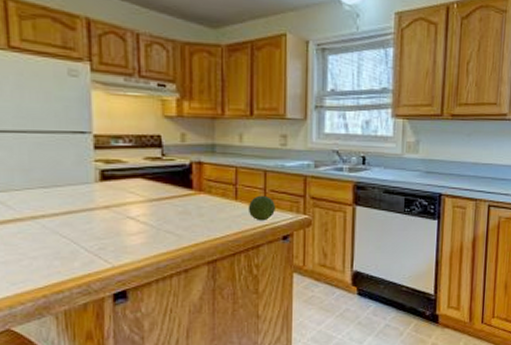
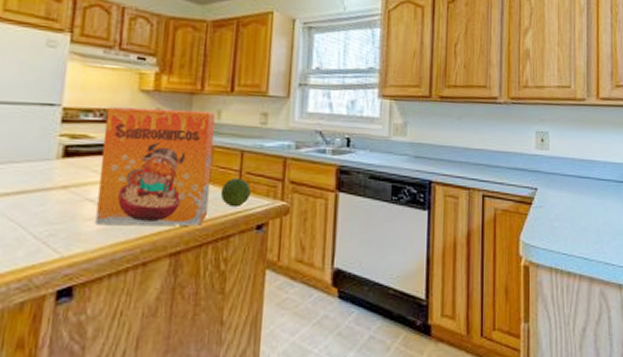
cereal box: none [135,133,238,239] -> present [95,107,215,226]

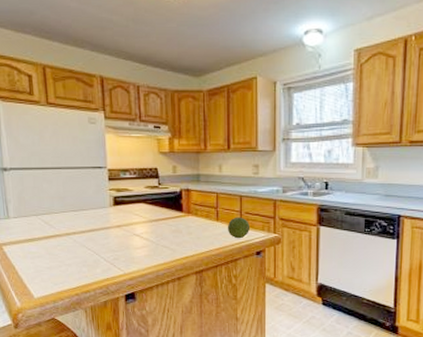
cereal box: present [95,107,215,226] -> none [138,166,220,253]

